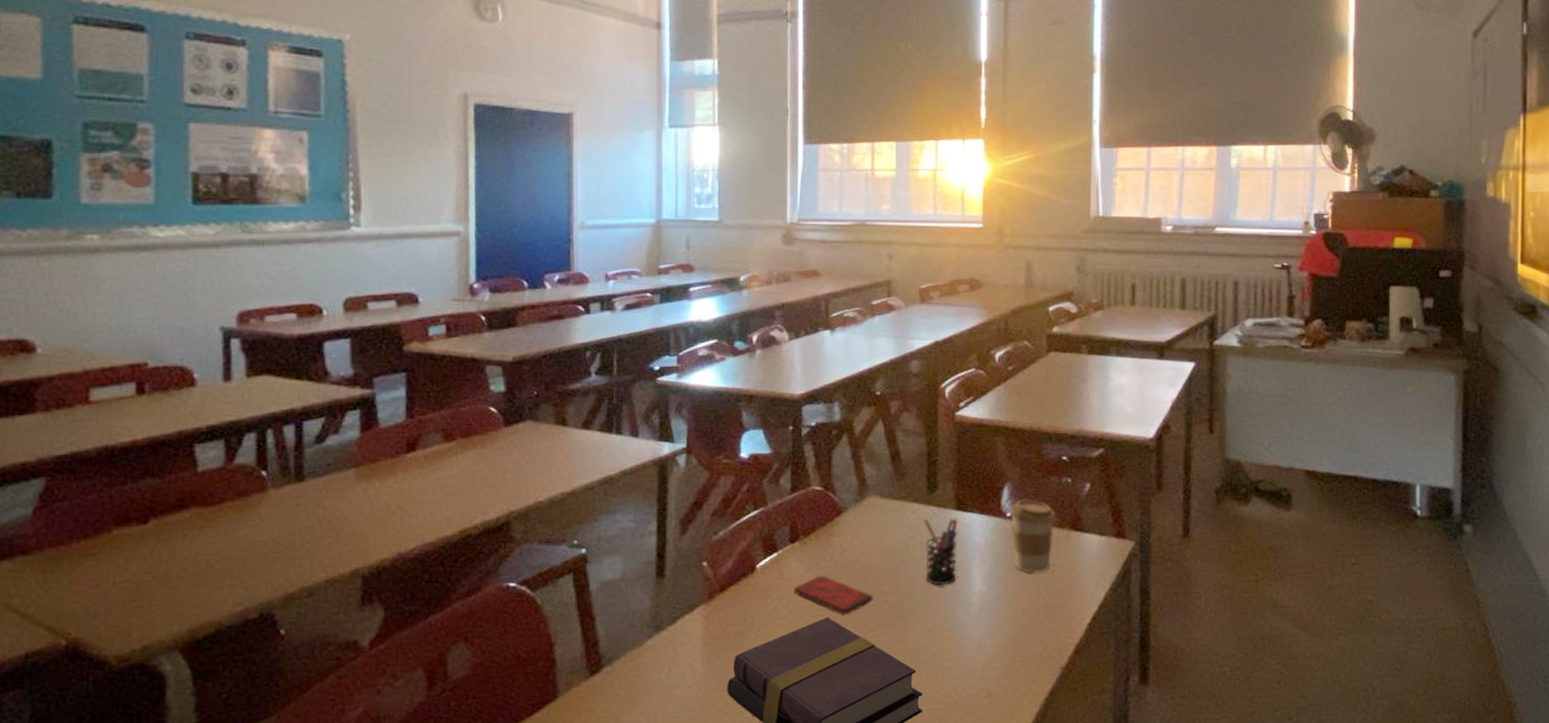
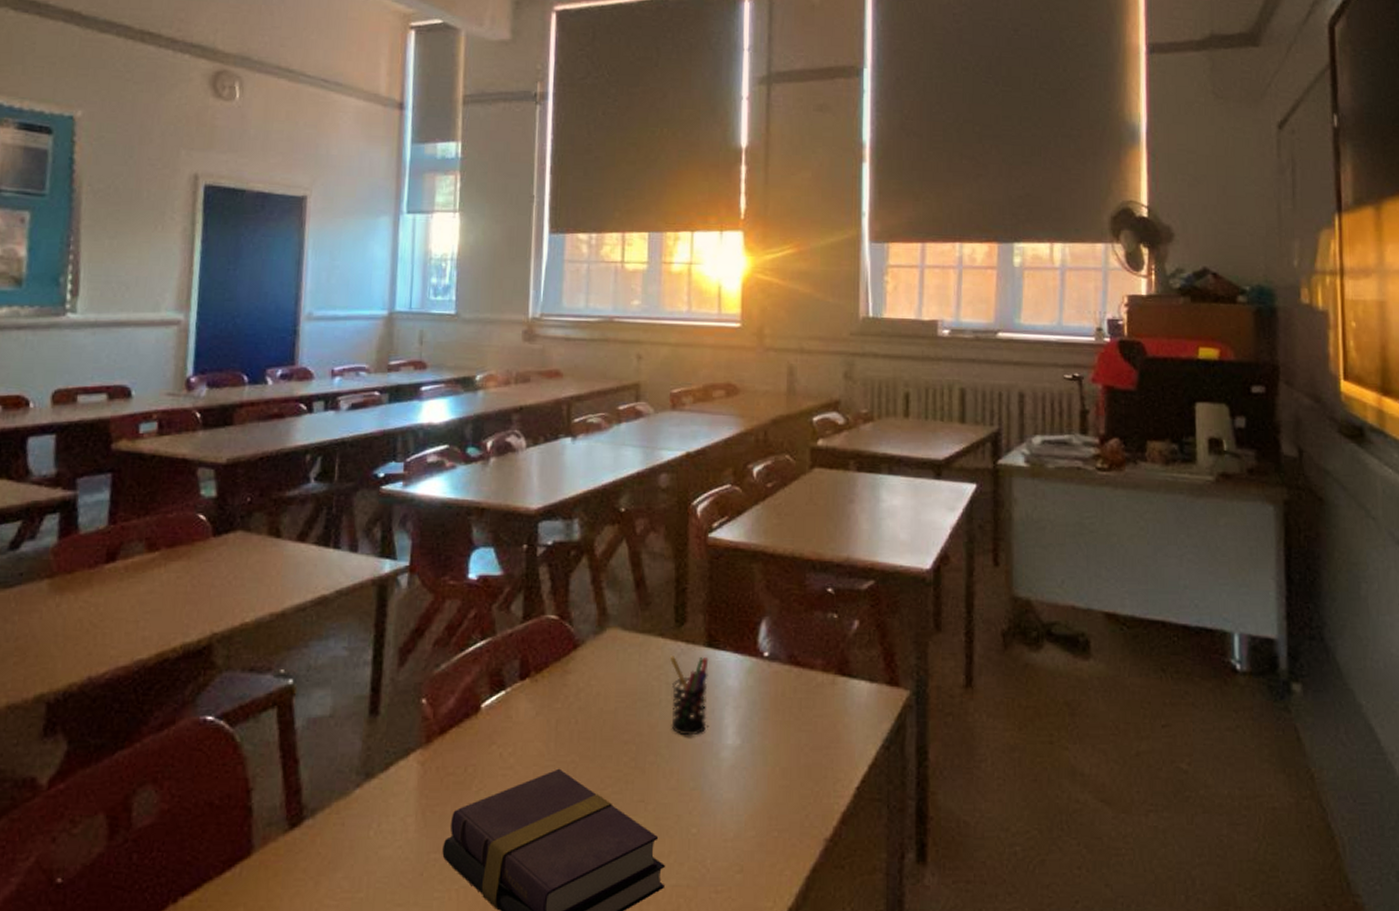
smartphone: present [794,575,873,615] -> none [522,719,612,767]
coffee cup: present [1010,499,1055,573] -> none [768,637,819,725]

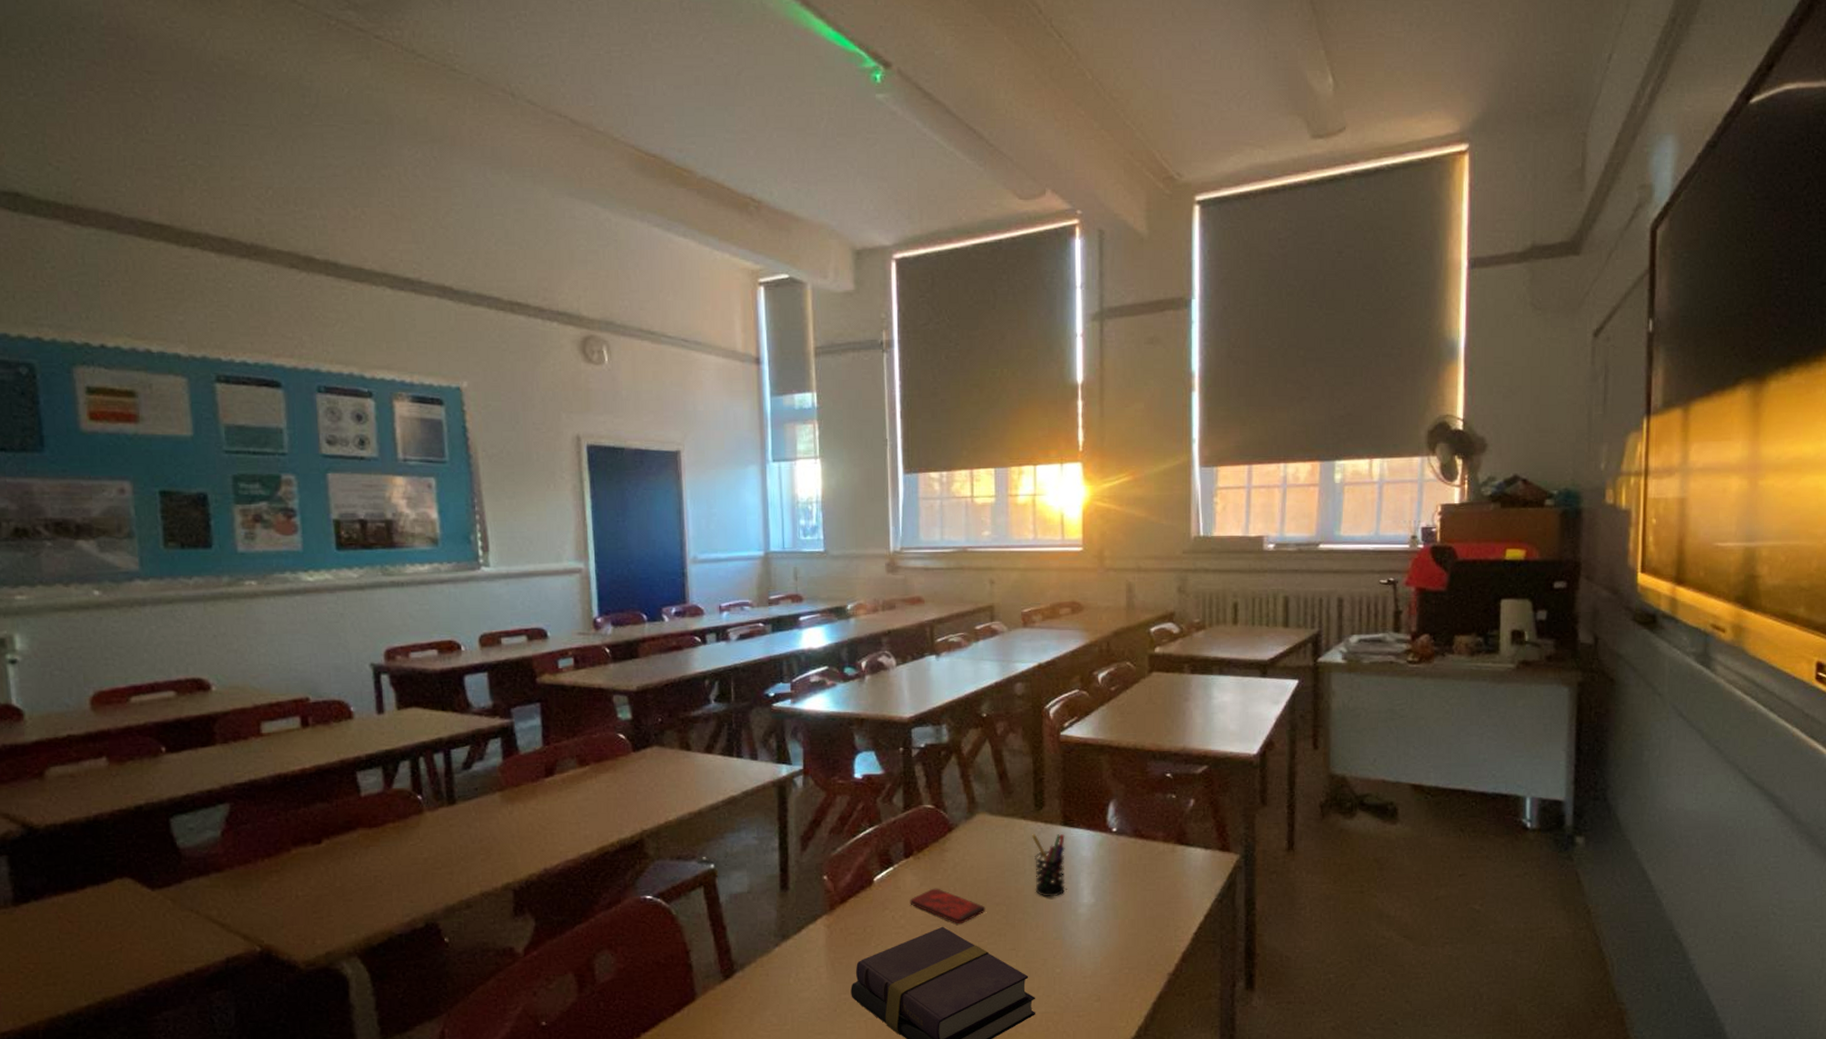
smartphone: none [522,719,612,767] -> present [910,888,986,924]

